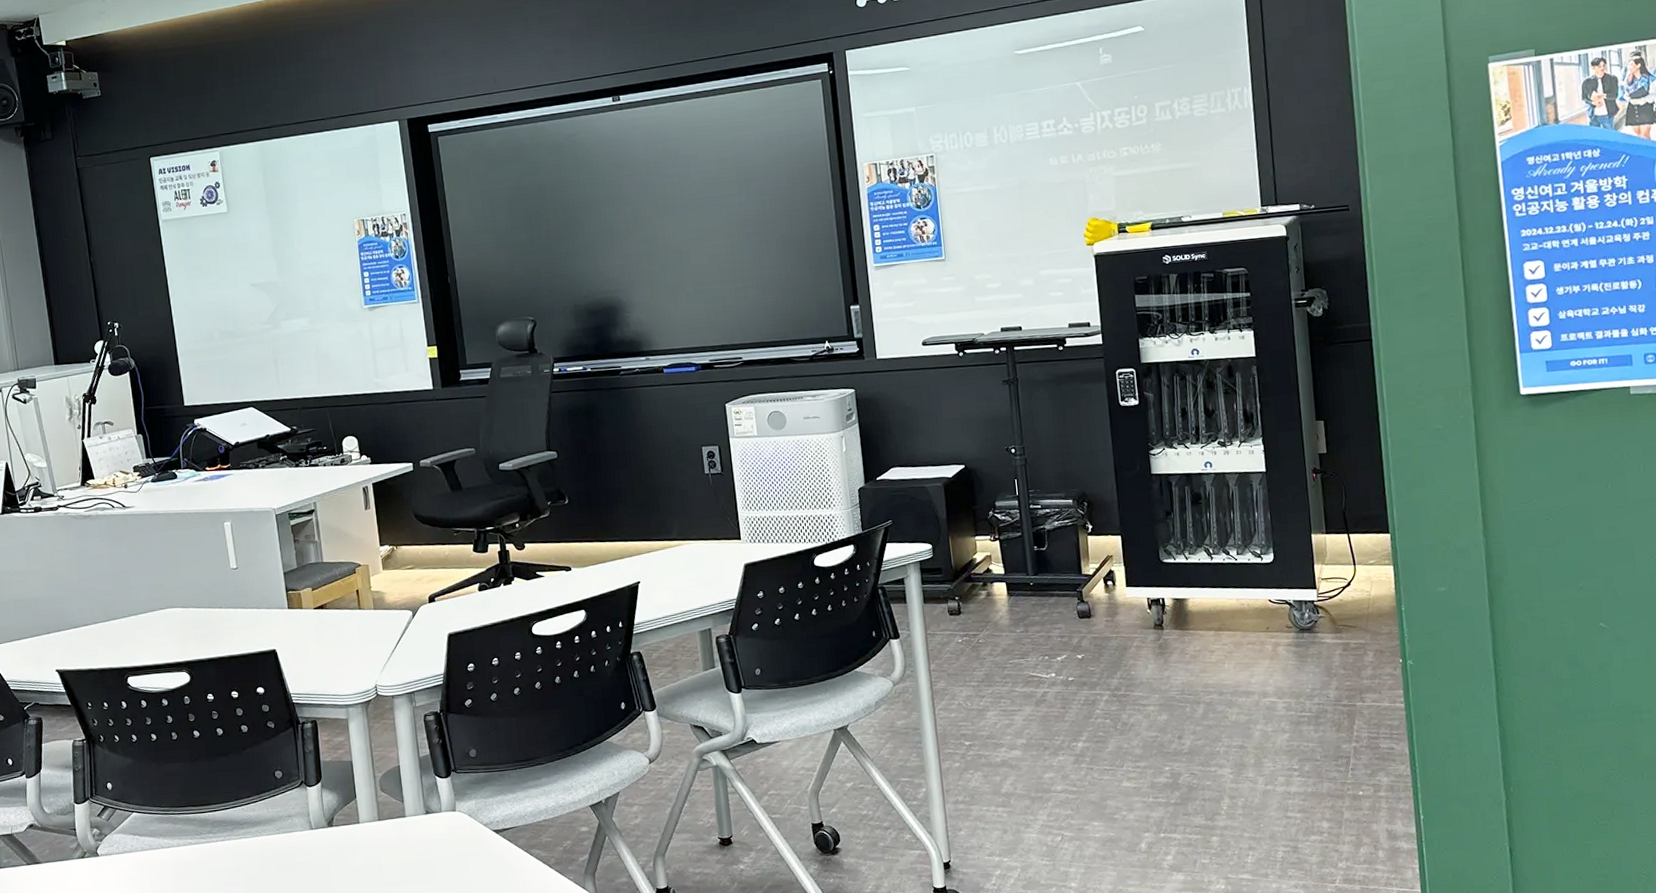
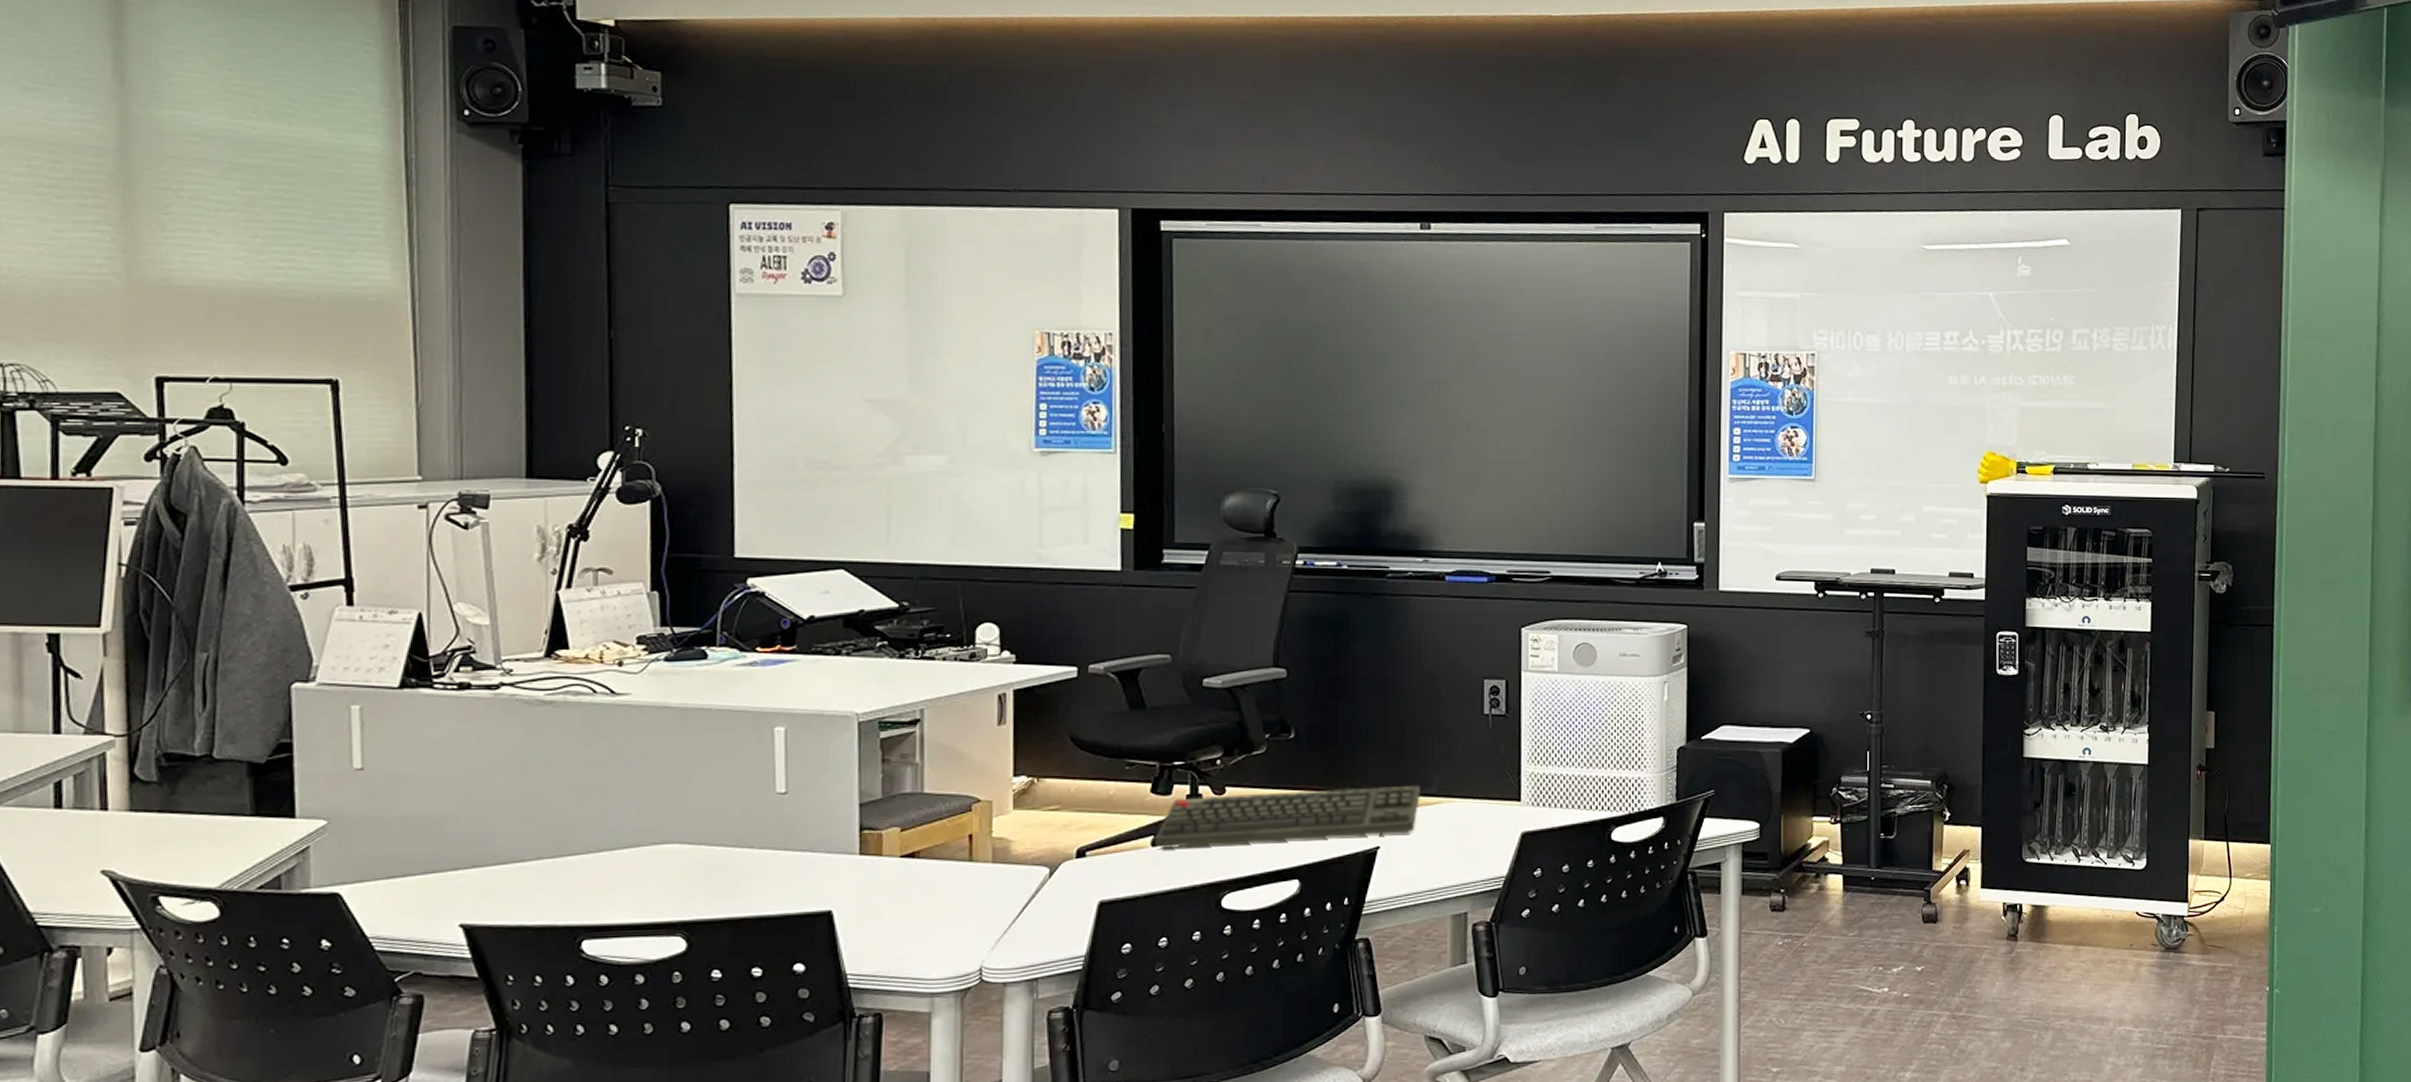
computer keyboard: none [480,532,665,592] -> present [1155,785,1420,848]

